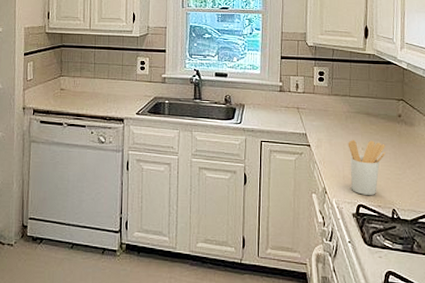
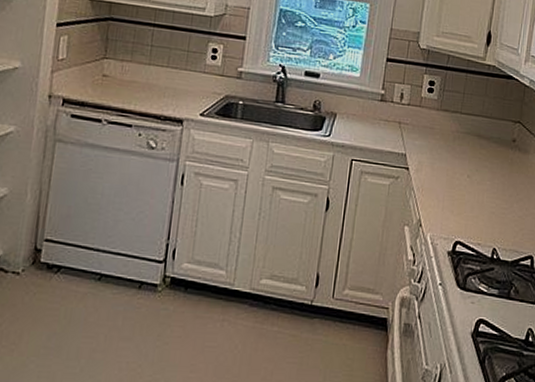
utensil holder: present [348,140,386,195] -> none [450,165,494,231]

